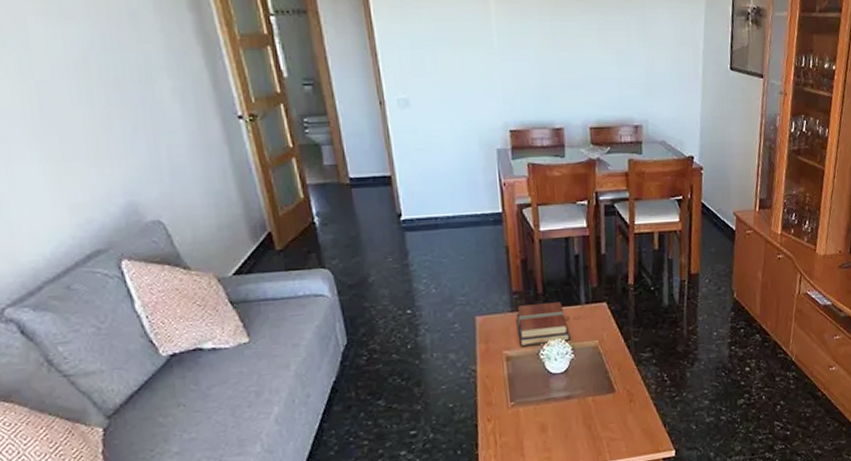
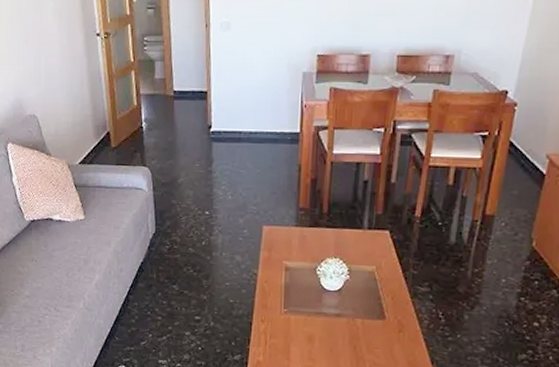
books: present [516,302,570,347] -> none [299,222,348,262]

